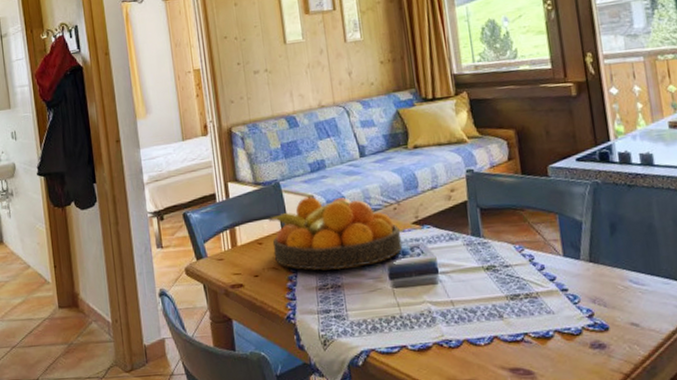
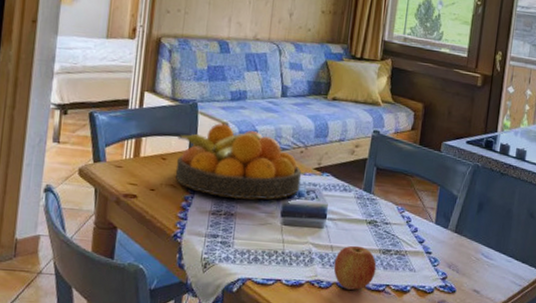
apple: none [458,295,509,345] -> present [333,245,377,290]

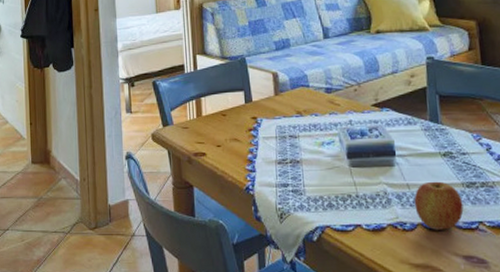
fruit bowl: present [175,123,302,200] -> none [233,74,362,145]

